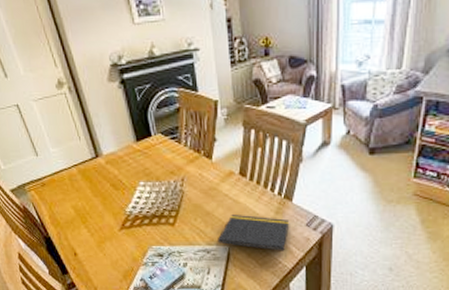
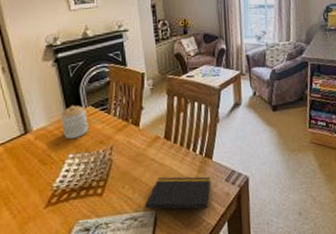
jar: none [129,131,159,167] -> present [60,105,89,140]

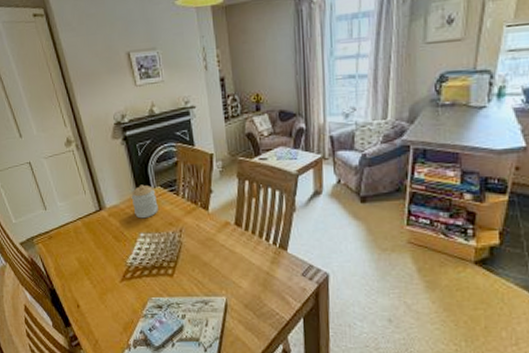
notepad: present [145,176,212,214] -> none [215,265,286,308]

